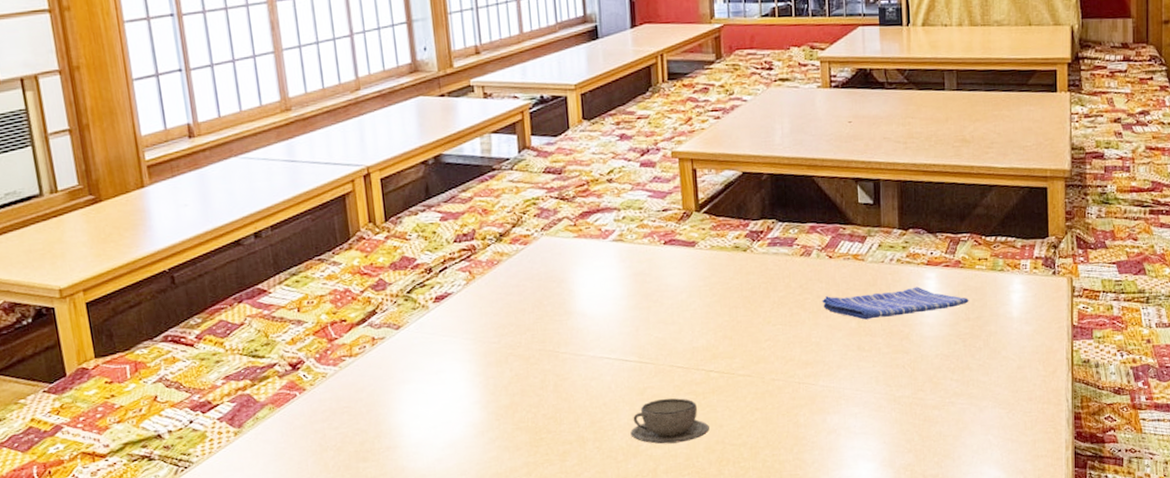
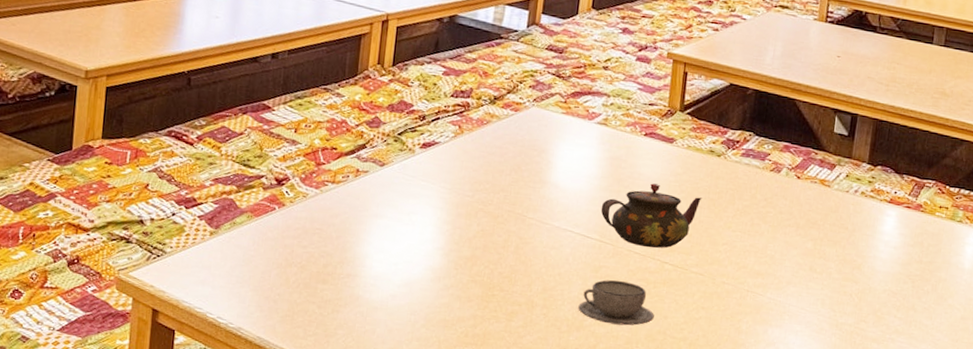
teapot: none [633,292,736,359] -> present [600,183,703,248]
dish towel: present [822,286,969,320] -> none [783,213,924,248]

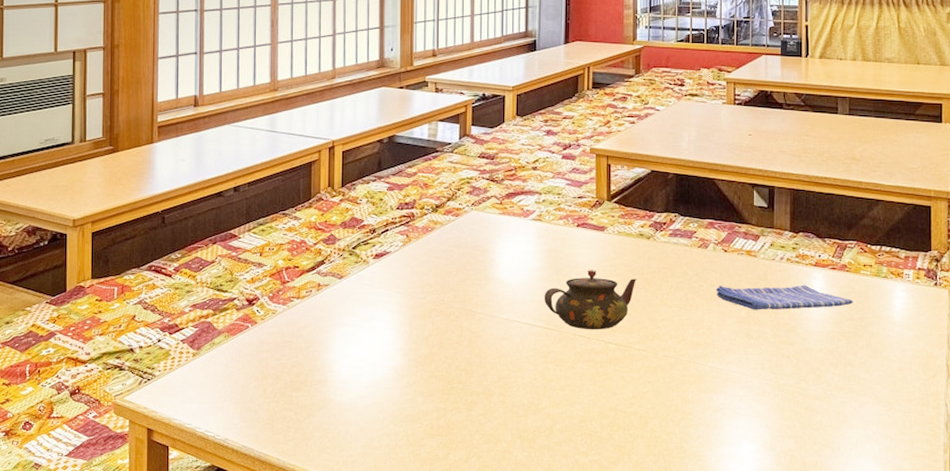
teacup: present [578,280,654,326] -> none [532,363,604,405]
dish towel: none [783,213,924,248] -> present [715,285,853,310]

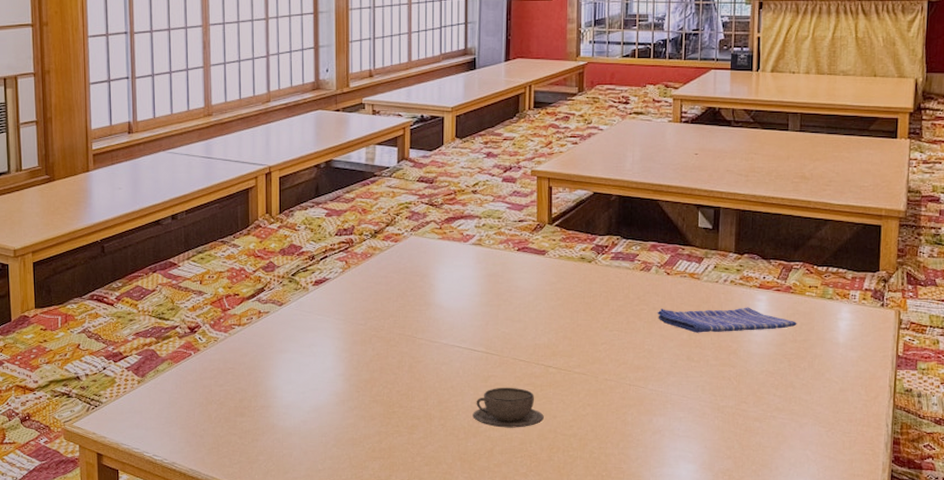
teacup: none [532,363,604,405] -> present [472,387,544,428]
teapot: present [544,270,637,329] -> none [484,294,578,353]

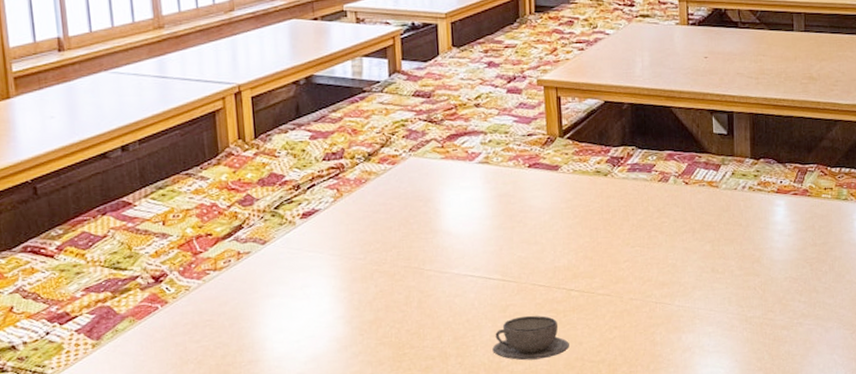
dish towel: present [657,307,797,333] -> none [678,213,816,243]

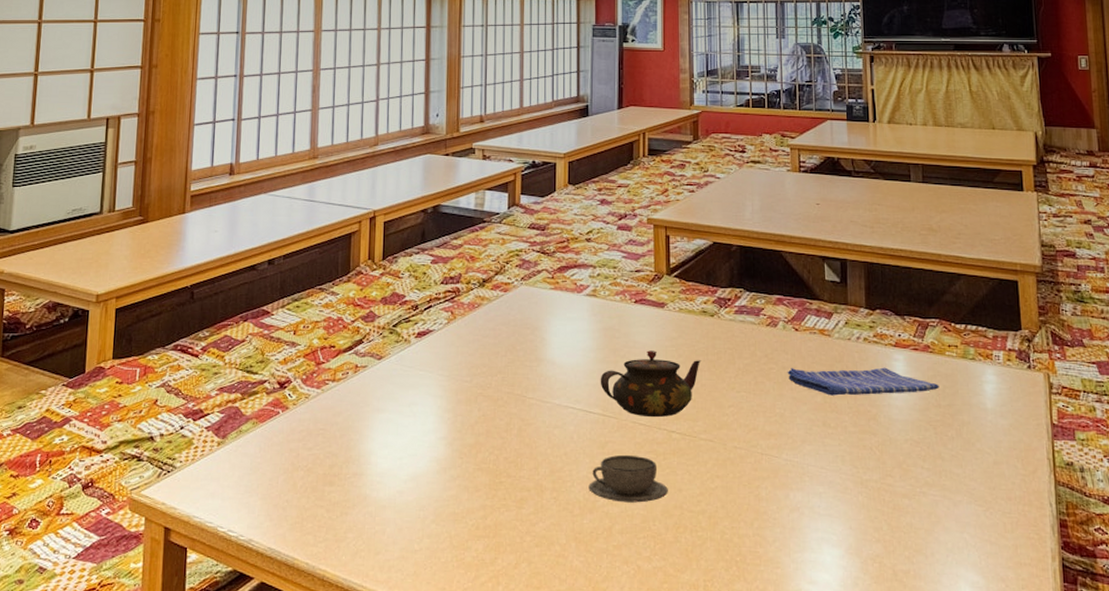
teapot: none [497,213,597,278] -> present [600,350,702,417]
dish towel: none [678,213,816,243] -> present [787,367,939,396]

